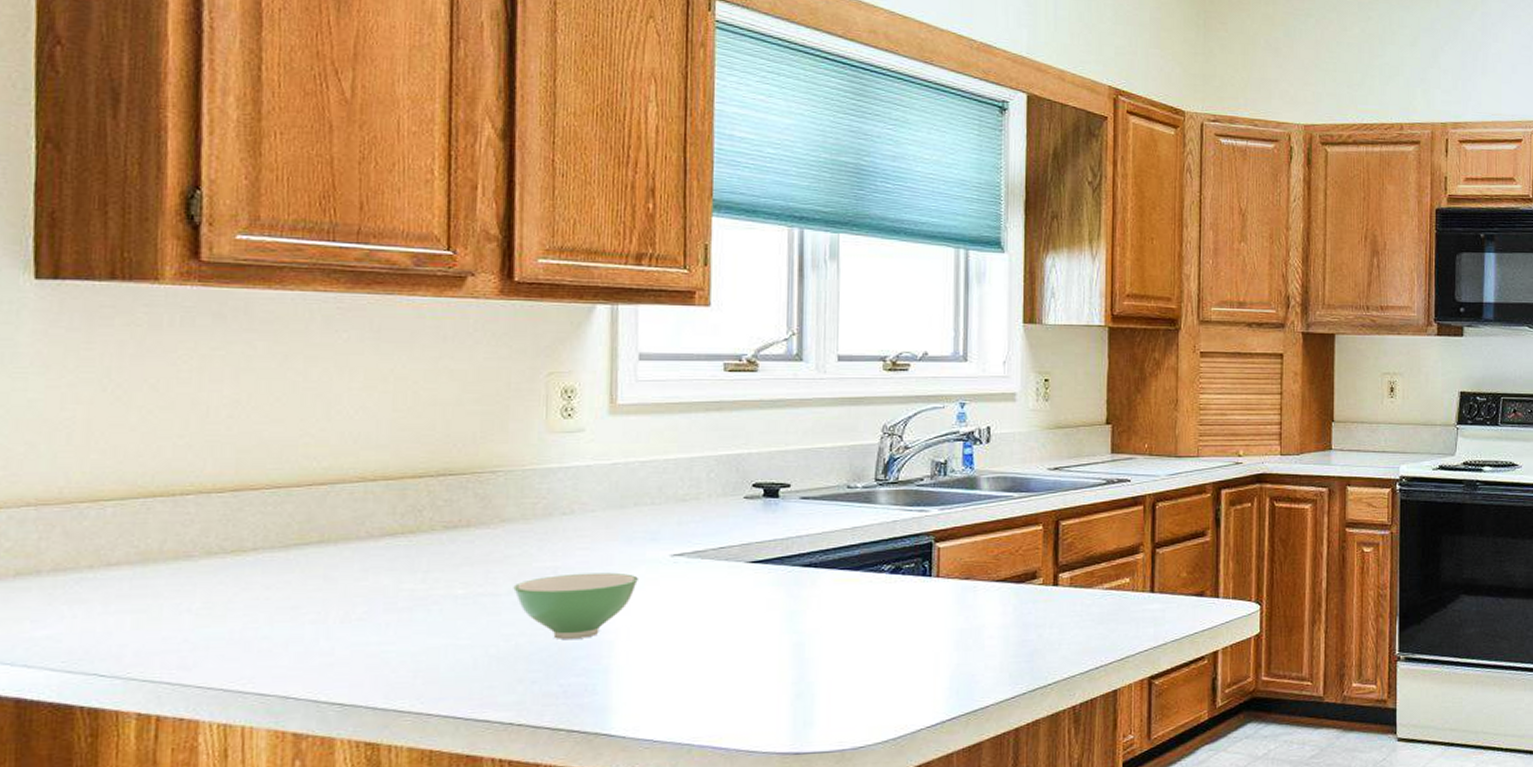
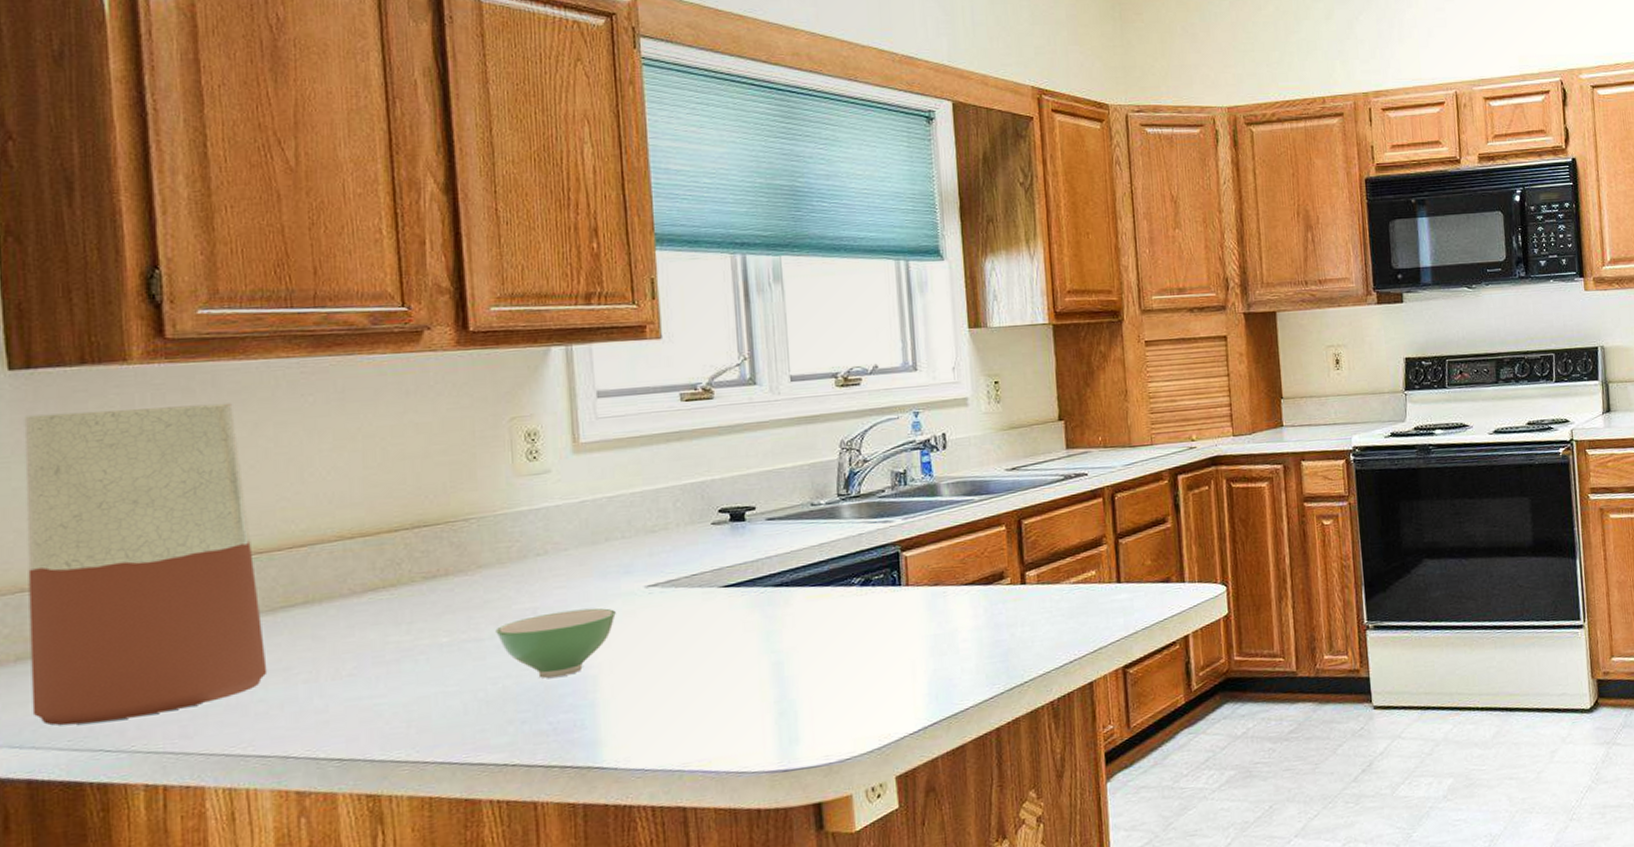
vase: none [27,327,275,646] -> present [24,403,268,726]

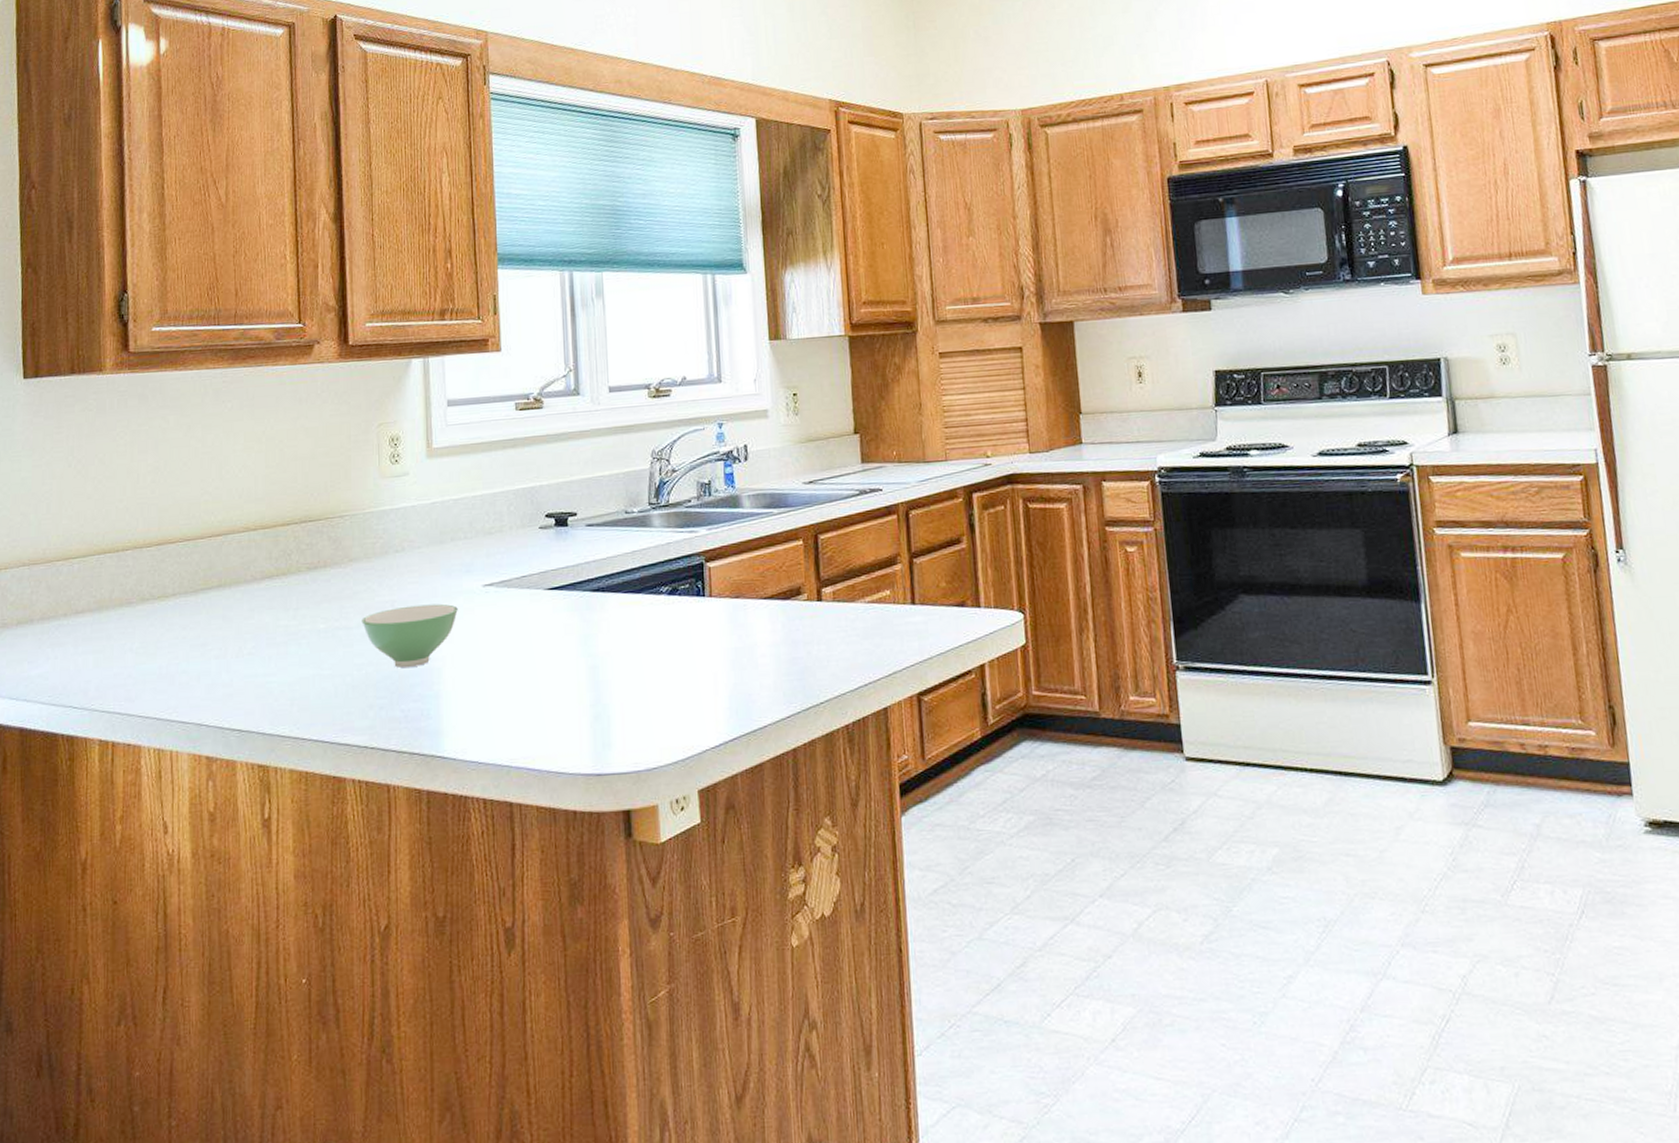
vase: present [24,403,268,726] -> none [26,408,190,683]

